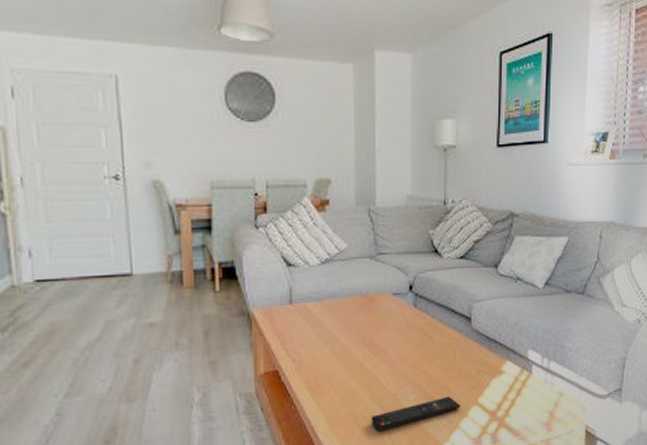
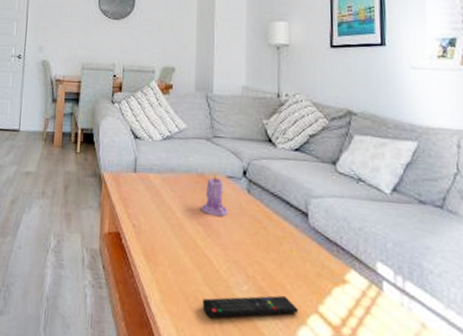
candle: none [366,294,394,336] -> present [201,175,228,217]

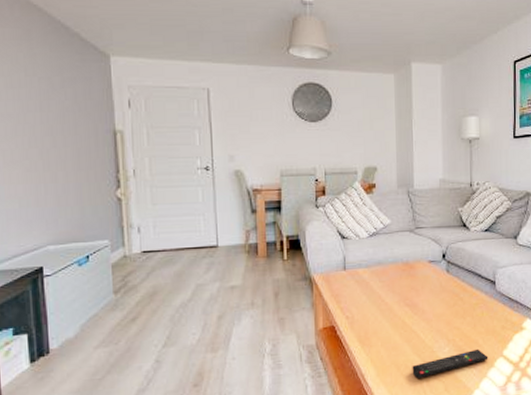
candle: present [201,175,228,217] -> none [407,262,431,297]

